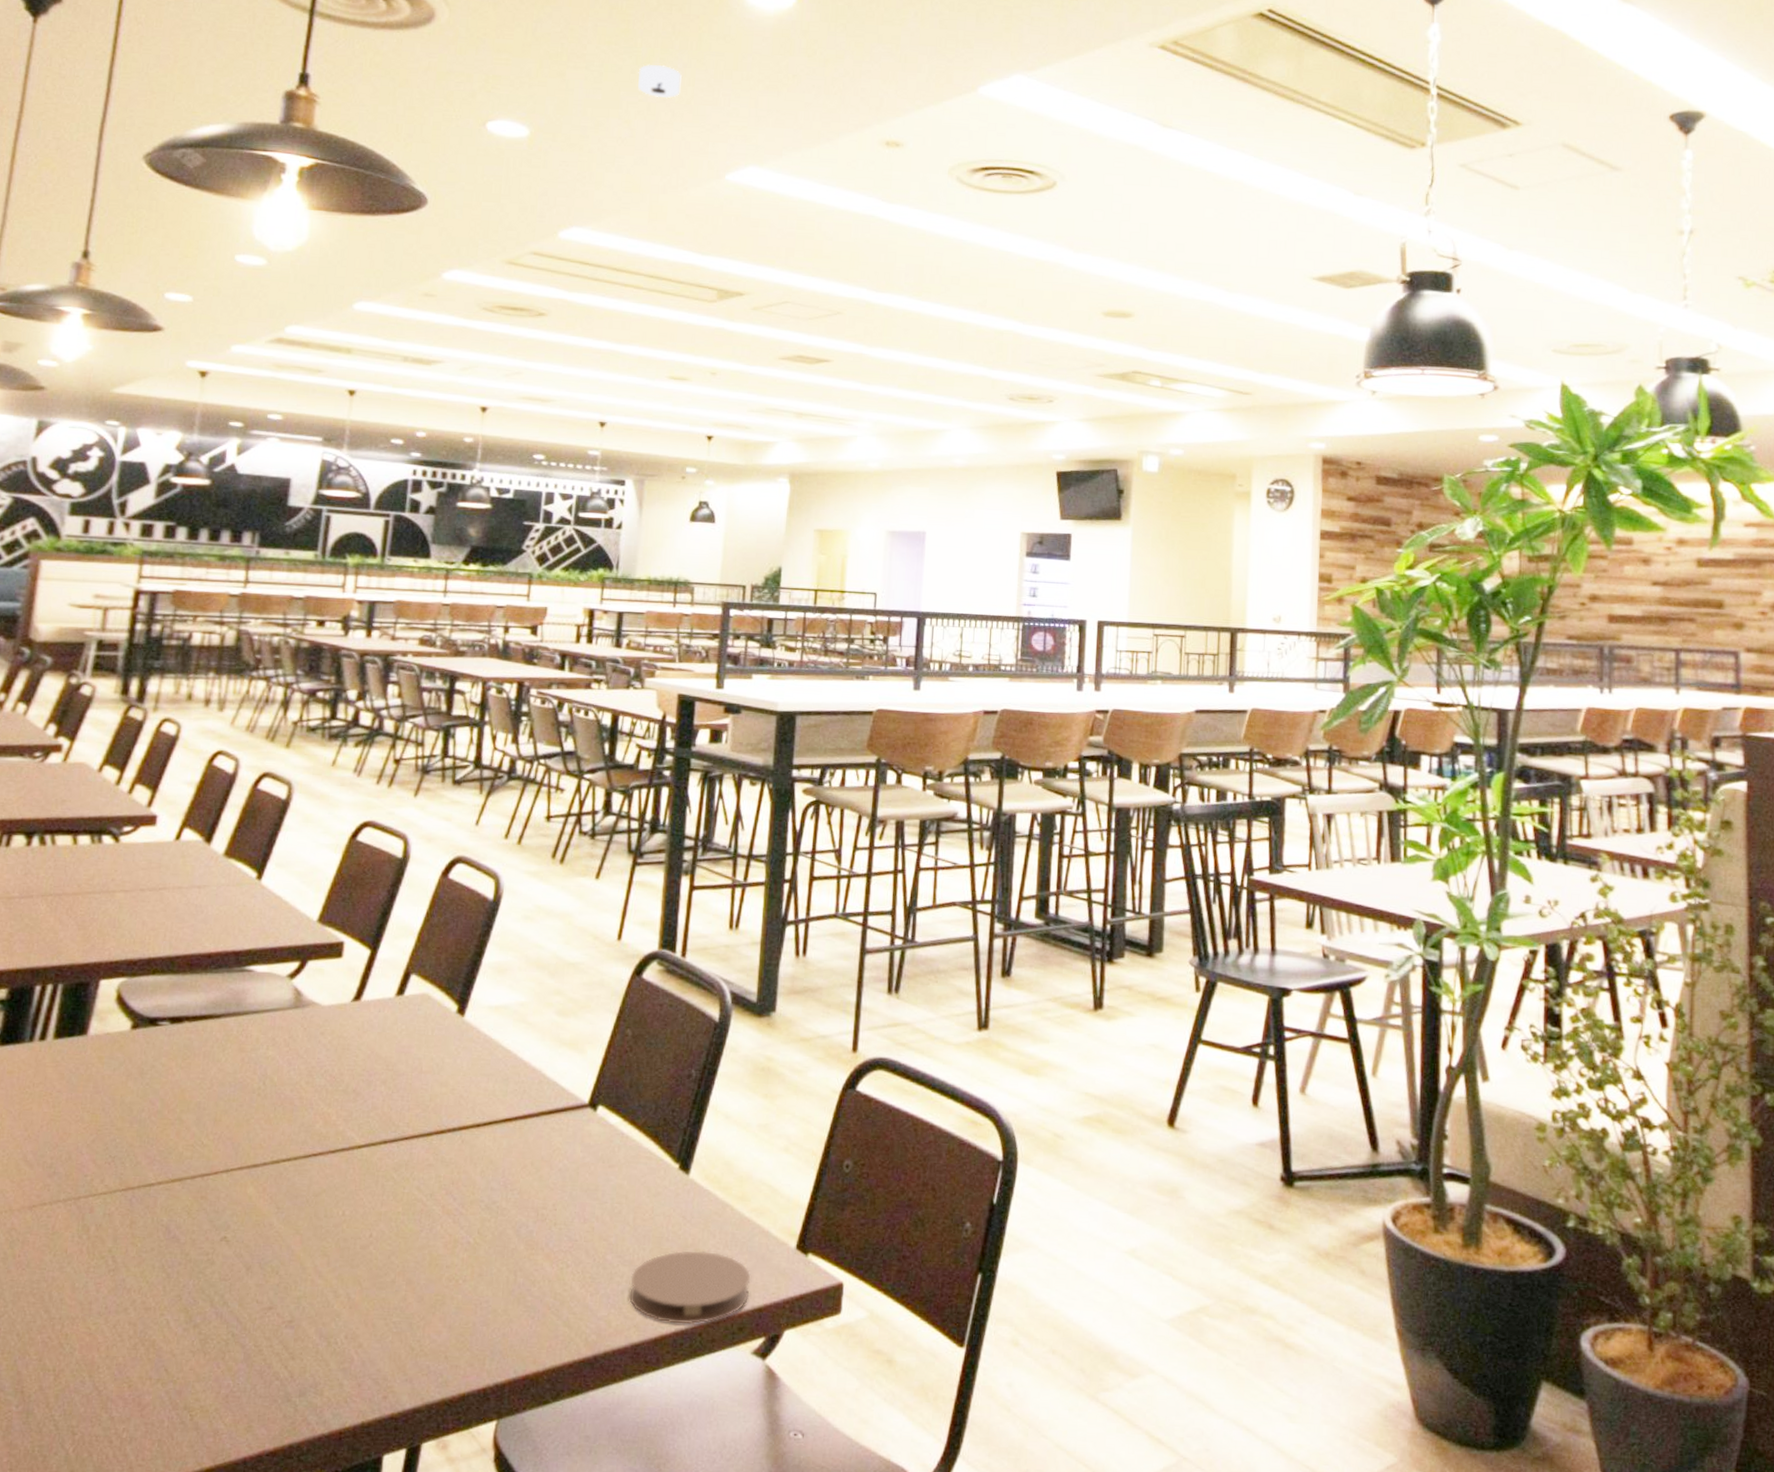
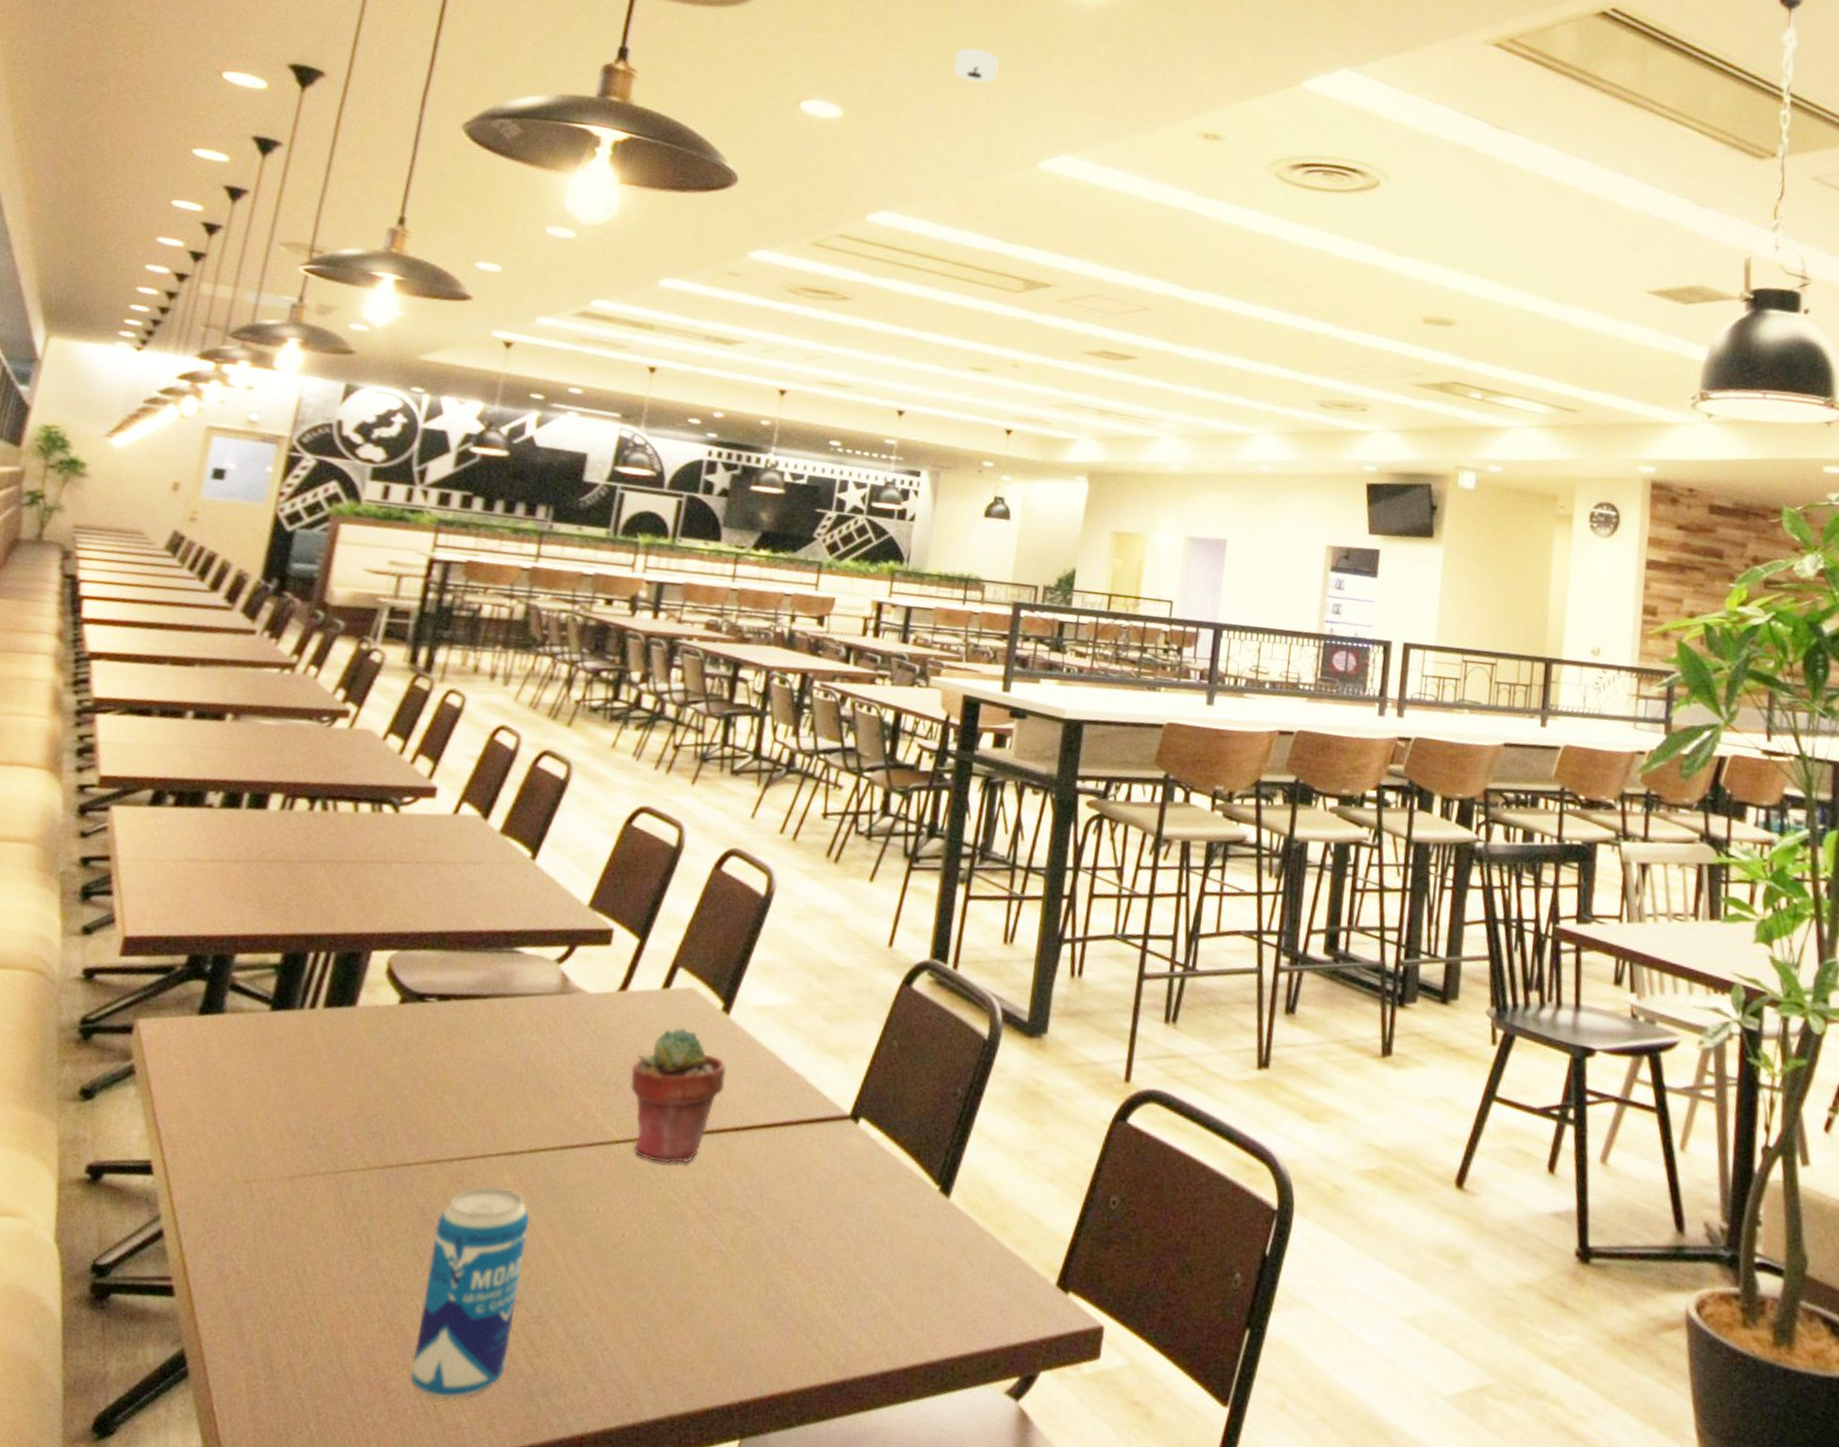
beverage can: none [165,1199,277,1408] -> present [410,1186,530,1400]
potted succulent: none [370,1032,465,1164] -> present [630,1027,727,1164]
coaster: present [629,1251,751,1325] -> none [881,1278,1008,1357]

